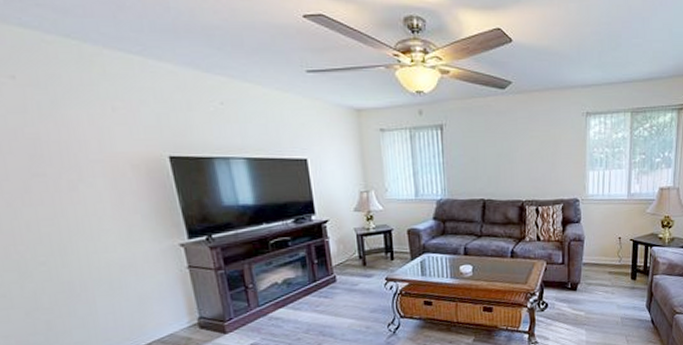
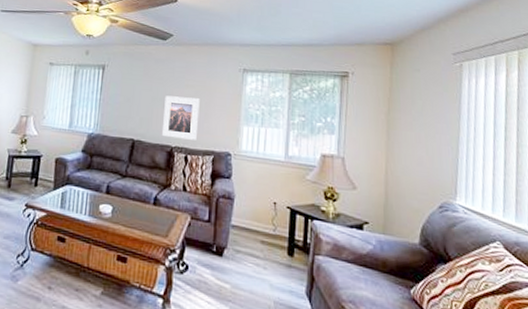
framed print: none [511,149,546,192] -> present [162,95,200,140]

